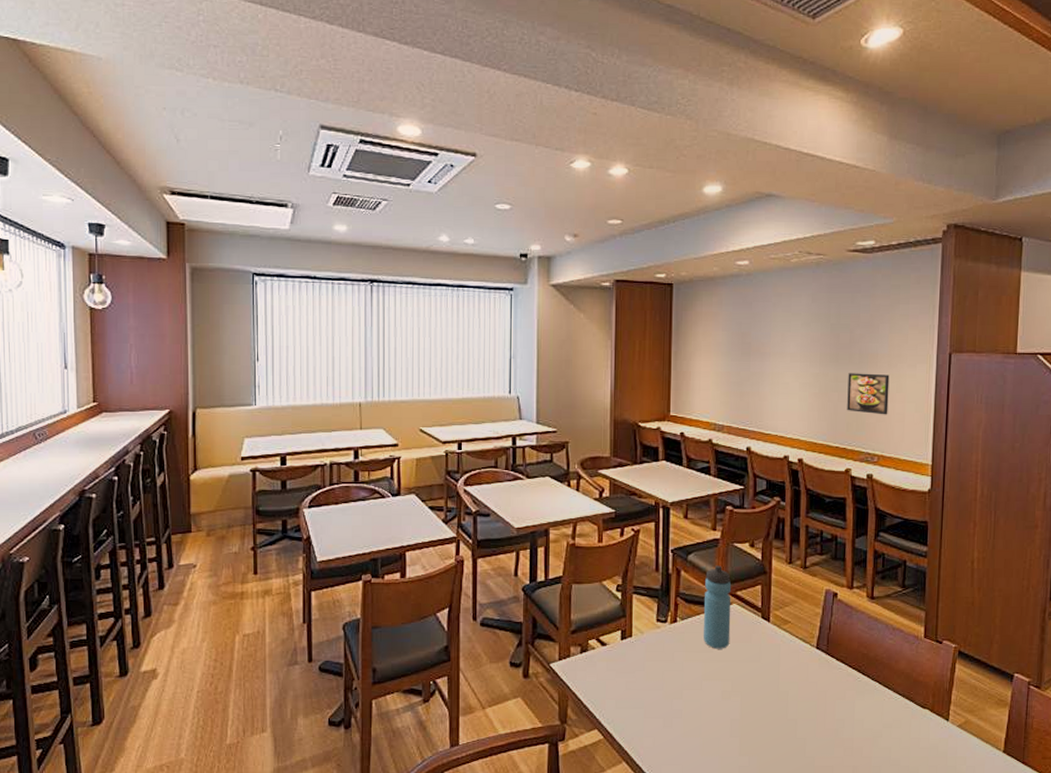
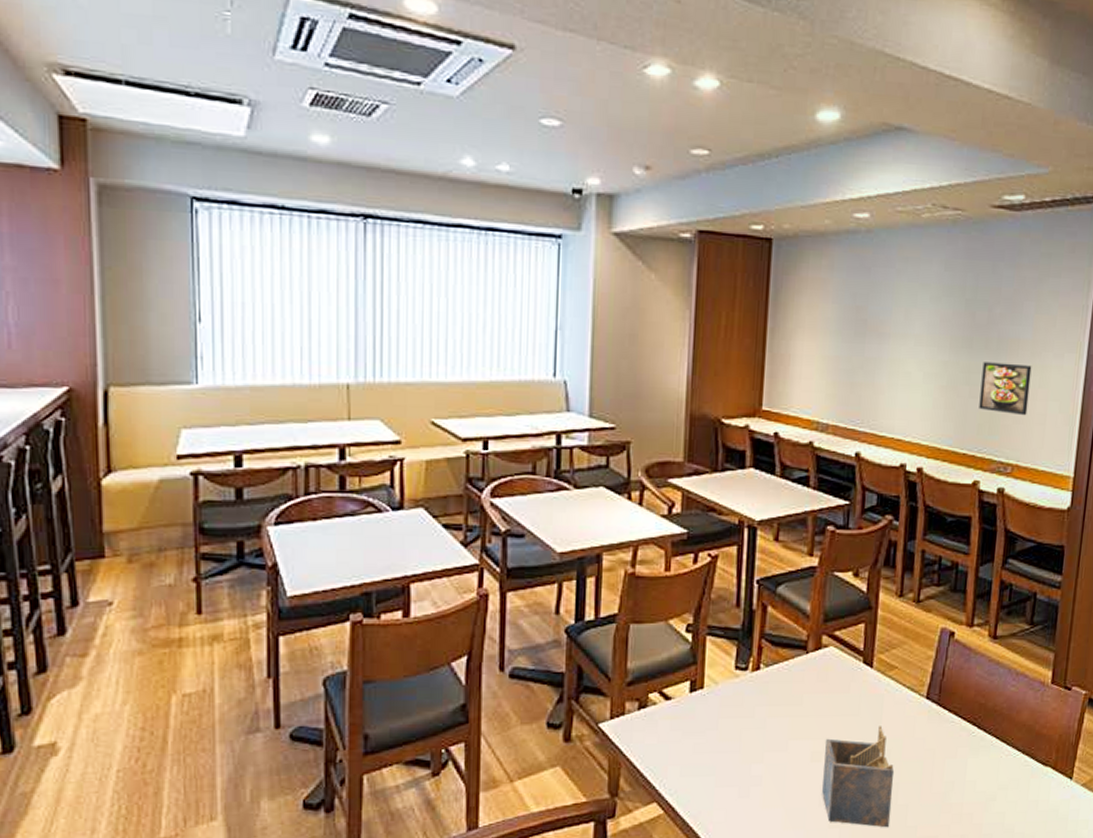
water bottle: present [704,565,732,649] -> none [792,599,829,702]
napkin holder: none [732,671,793,757] -> present [822,726,895,828]

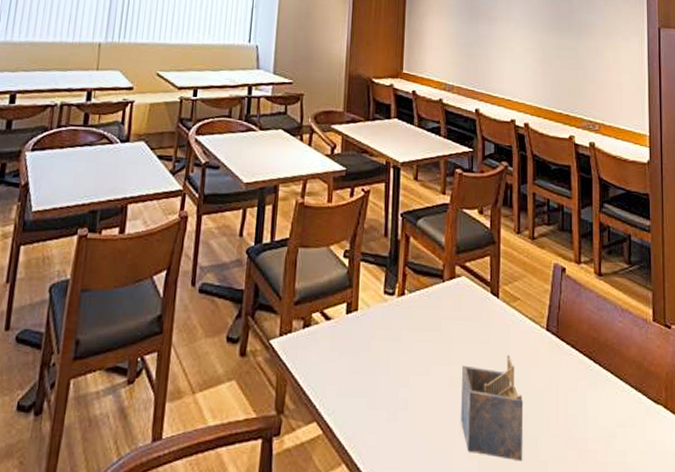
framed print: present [979,362,1032,416] -> none [568,41,606,84]

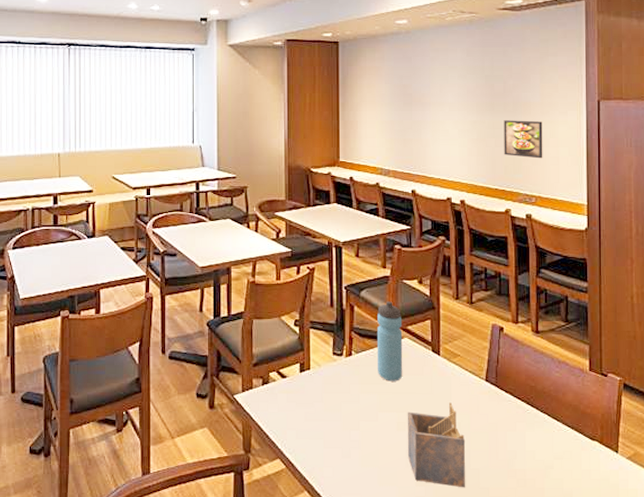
water bottle: none [432,233,461,328] -> present [377,301,403,381]
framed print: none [568,41,606,84] -> present [504,120,543,159]

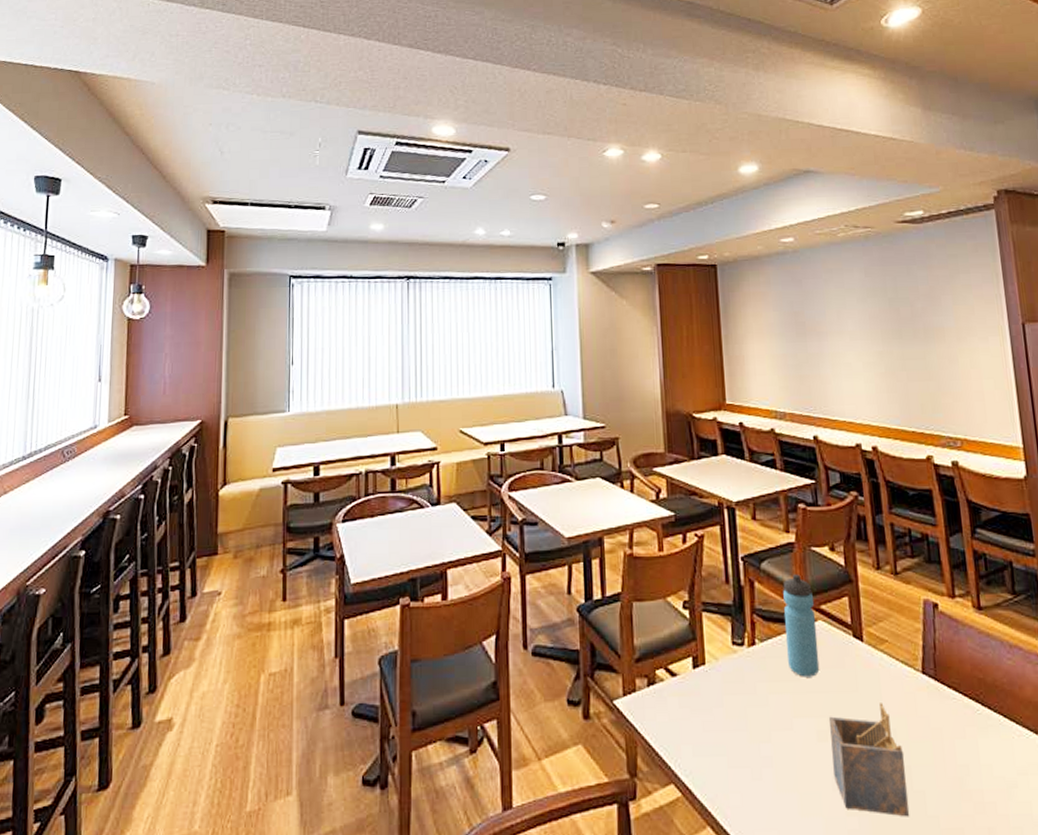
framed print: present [504,120,543,159] -> none [915,349,965,394]

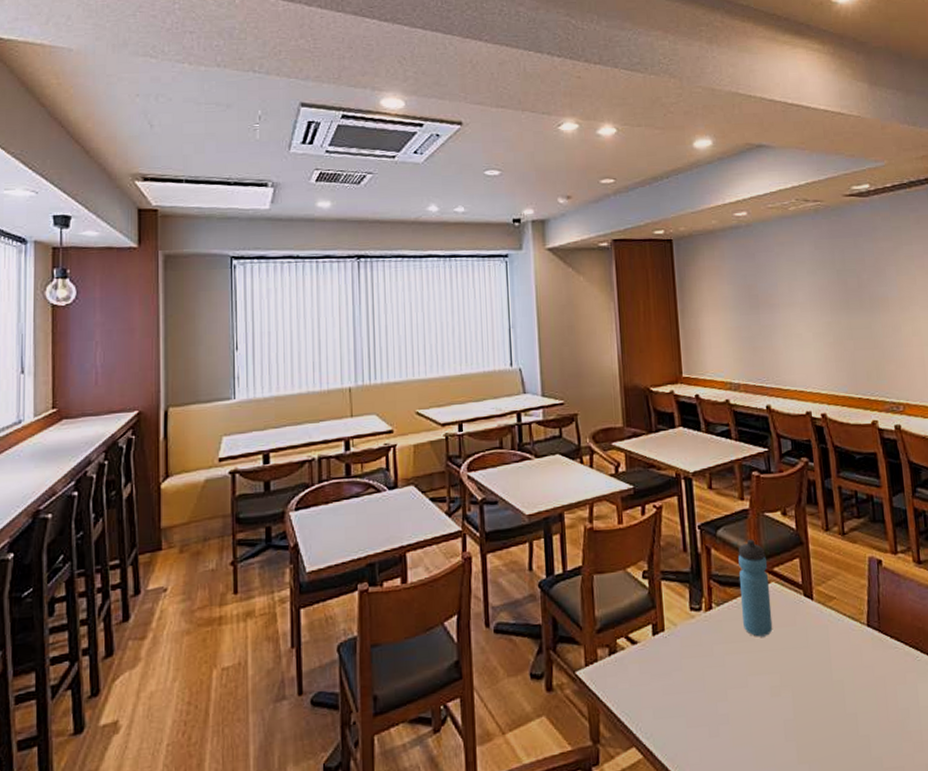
napkin holder: present [829,703,909,817] -> none [782,656,855,761]

